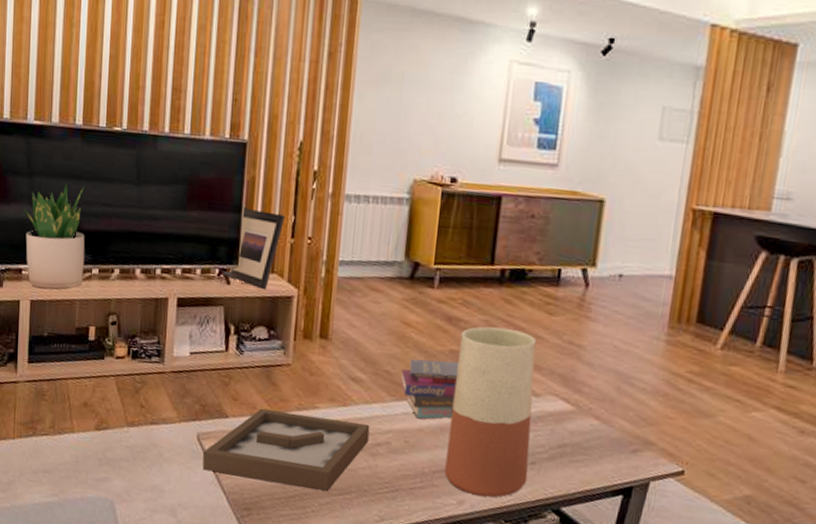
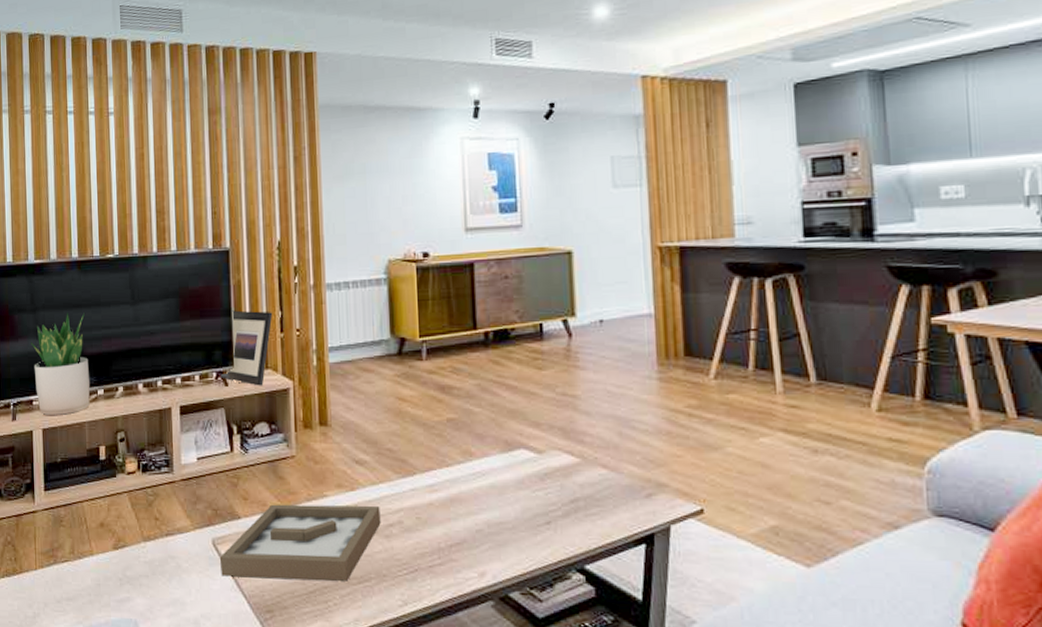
books: present [400,358,460,419] -> none [402,430,460,493]
vase: present [444,326,537,497] -> none [456,389,546,565]

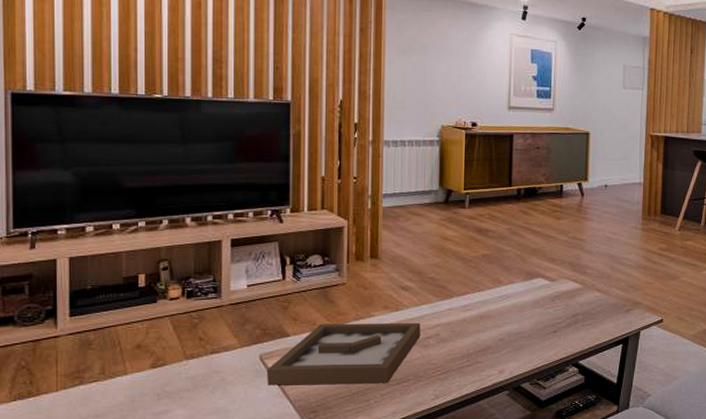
planter: present [31,313,90,416] -> none [56,147,130,246]
picture frame: present [220,310,273,386] -> none [275,157,331,224]

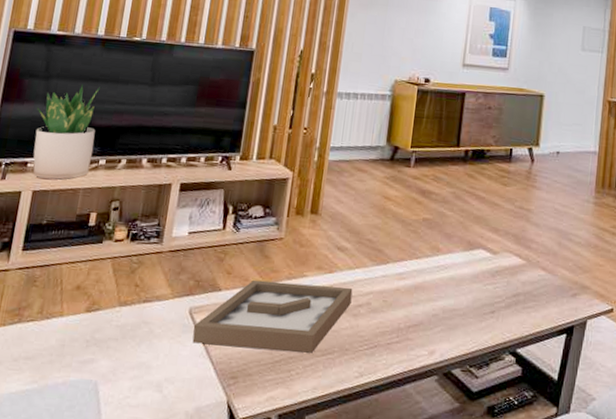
planter: none [56,147,130,246] -> present [33,85,100,180]

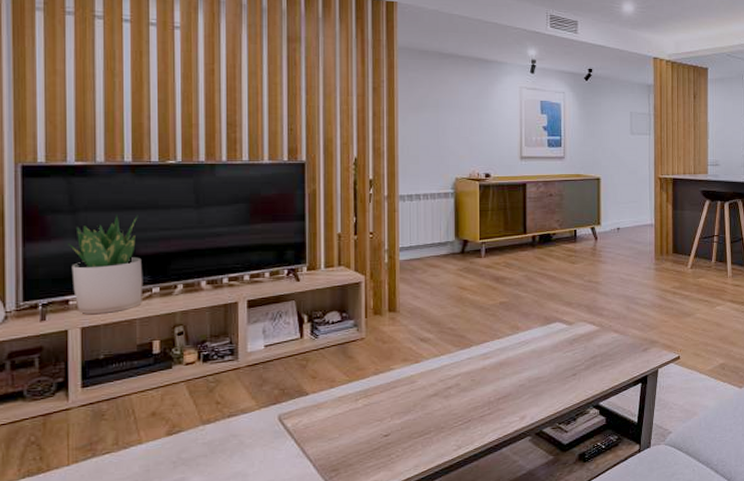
decorative tray: present [192,279,353,353] -> none [285,373,441,446]

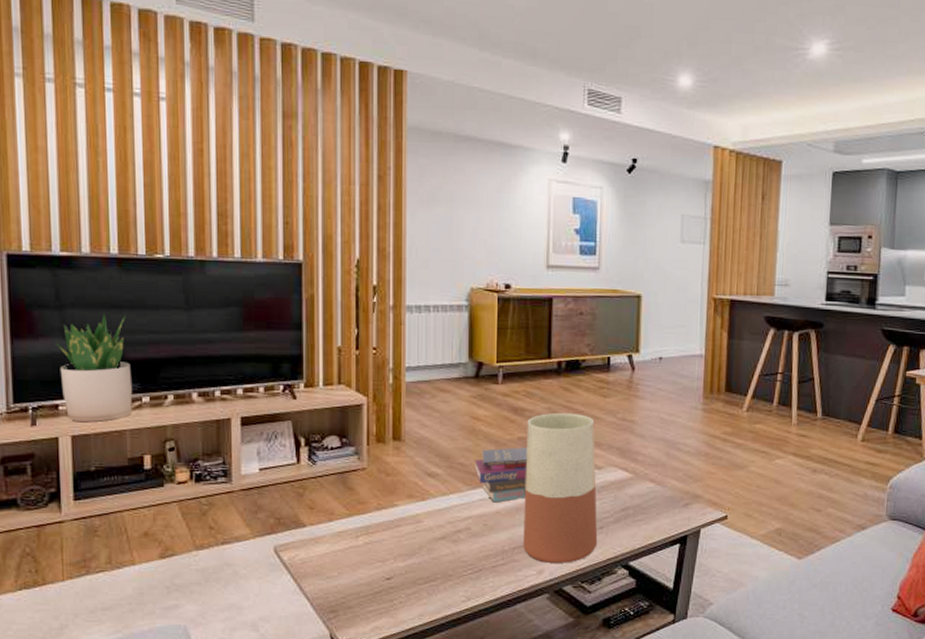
books: none [462,310,509,360] -> present [474,447,528,503]
vase: none [507,278,572,409] -> present [523,412,598,563]

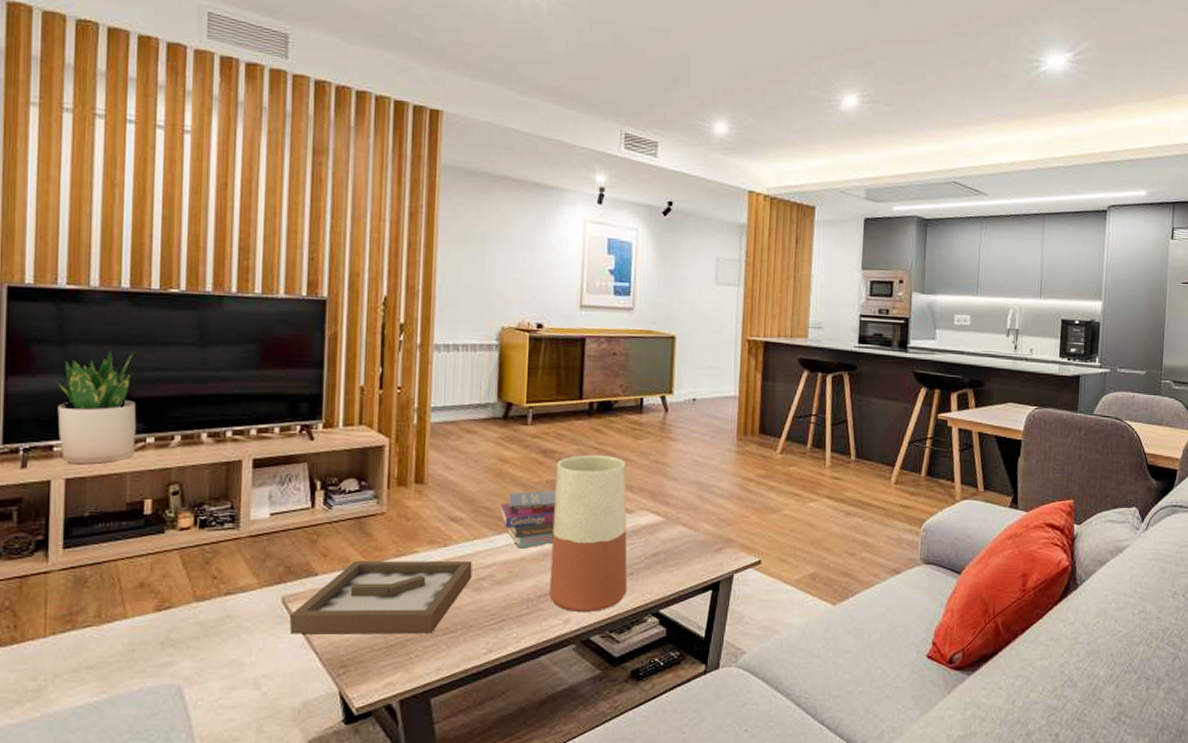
decorative tray: none [281,513,449,582] -> present [289,560,472,634]

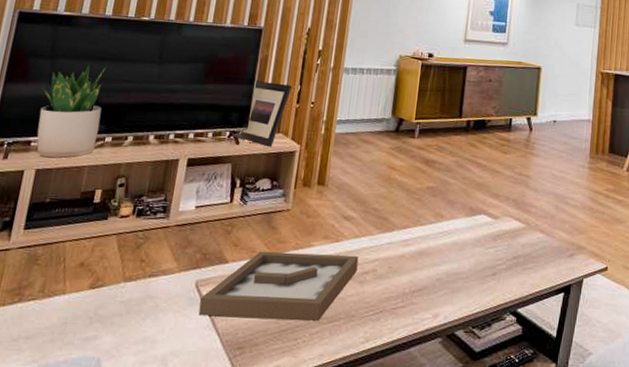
picture frame: none [305,362,372,442] -> present [233,80,293,147]
books: present [500,490,557,549] -> none [386,196,435,247]
vase: present [549,454,628,612] -> none [422,165,495,308]

